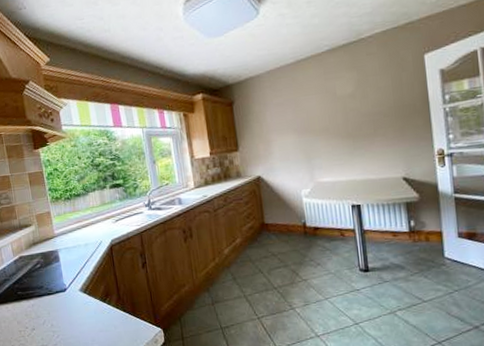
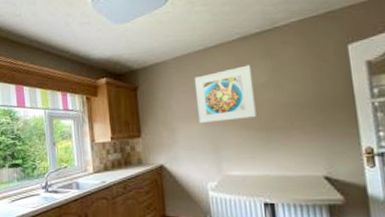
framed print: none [286,76,344,134] -> present [194,65,256,123]

